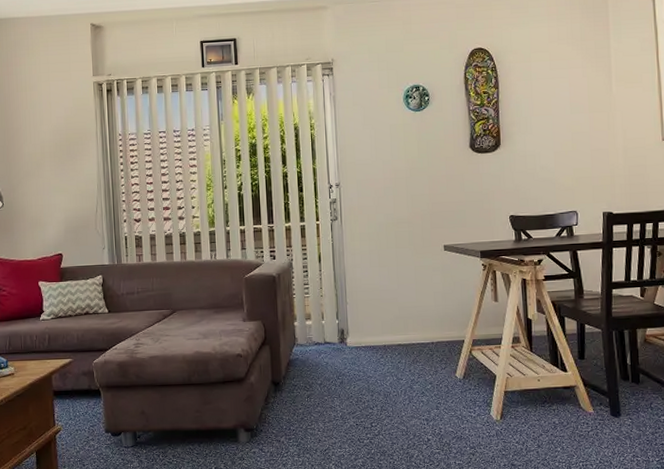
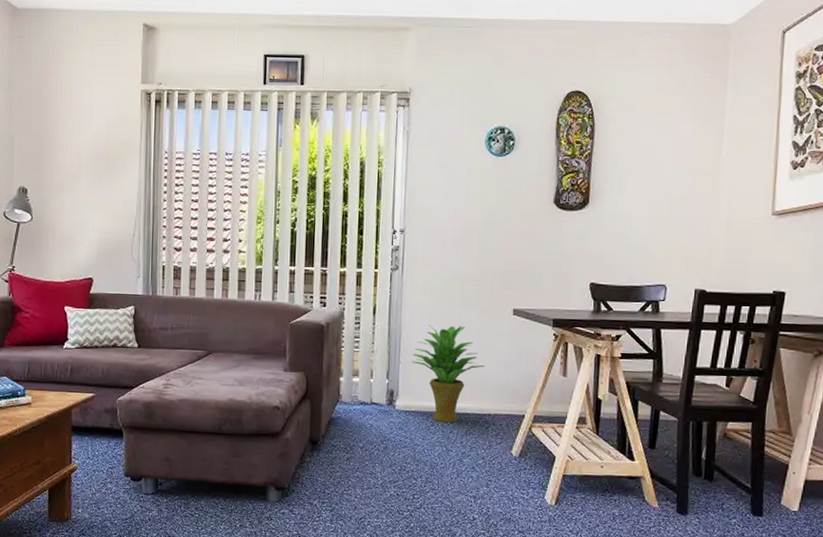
potted plant: none [357,264,424,354] -> present [412,325,485,423]

